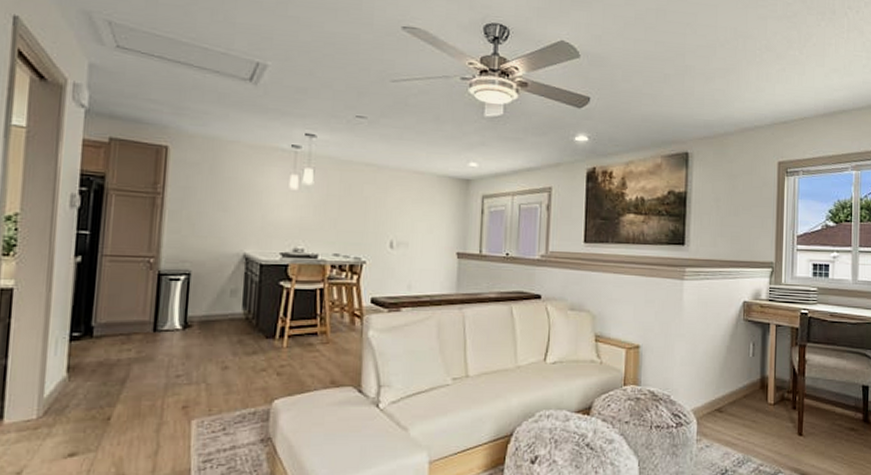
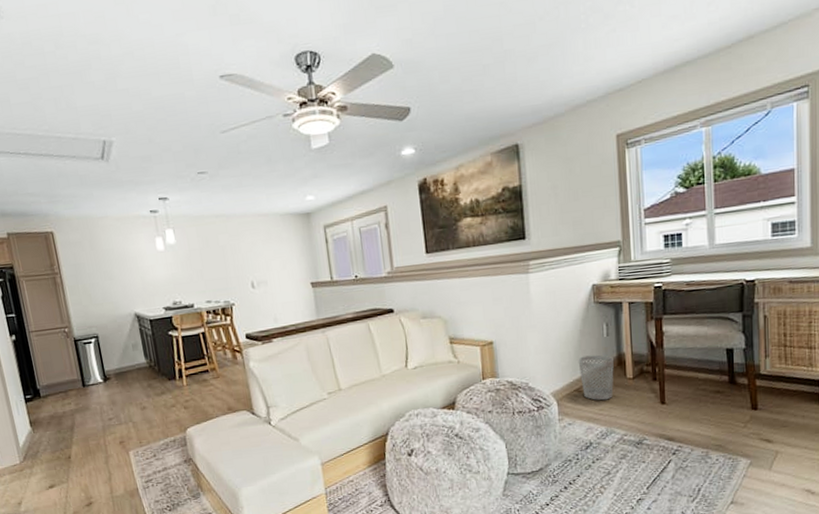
wastebasket: none [722,374,757,425] -> present [578,354,614,401]

